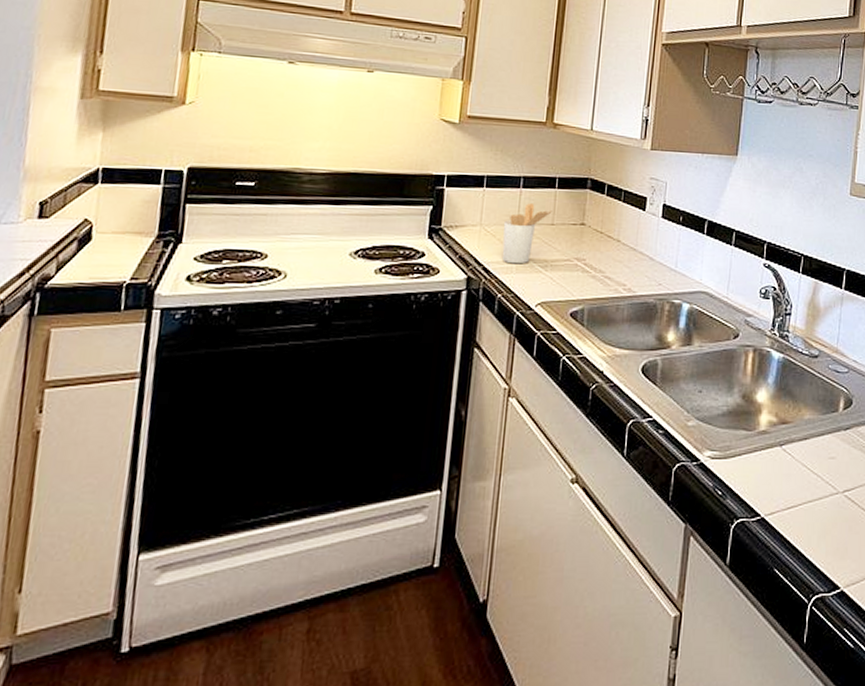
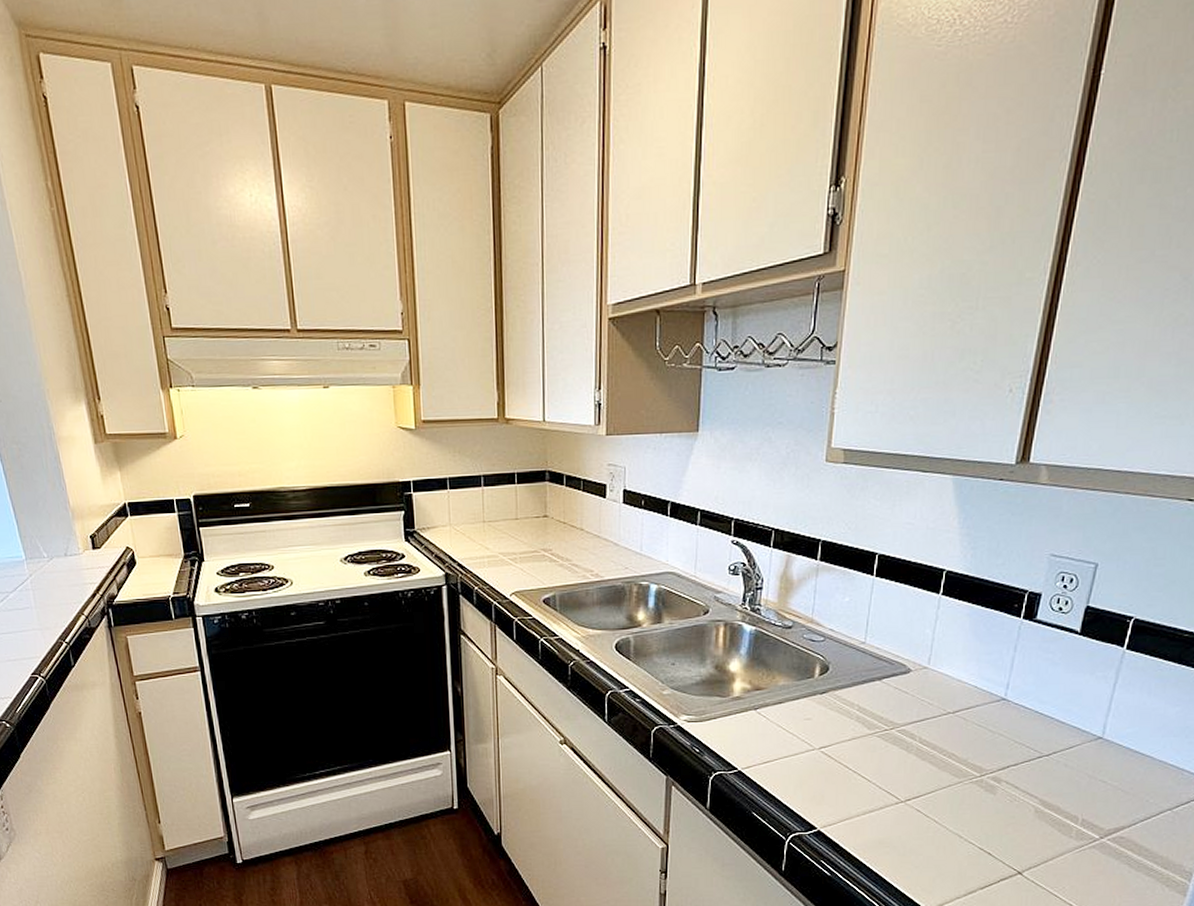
utensil holder: present [502,203,552,264] -> none [470,501,515,559]

